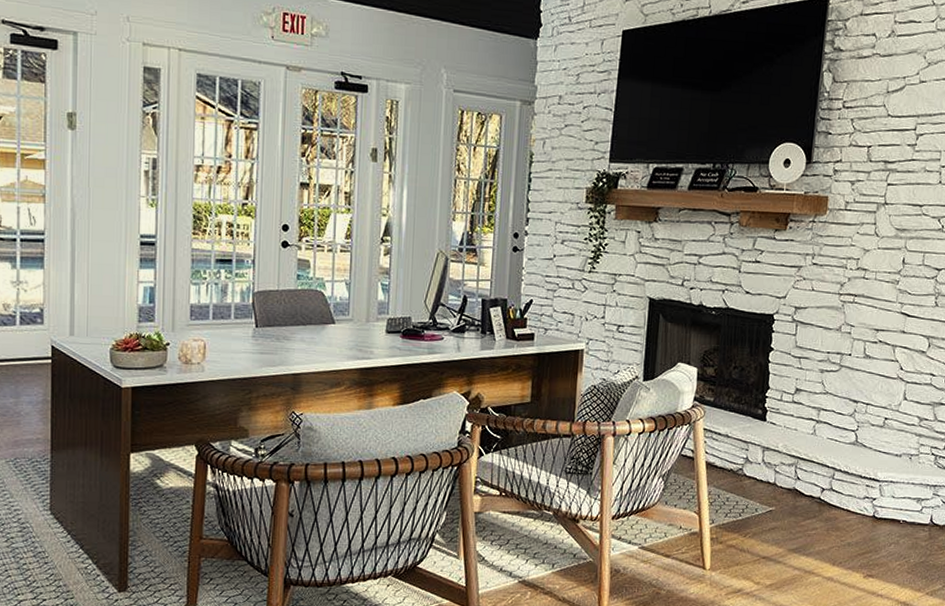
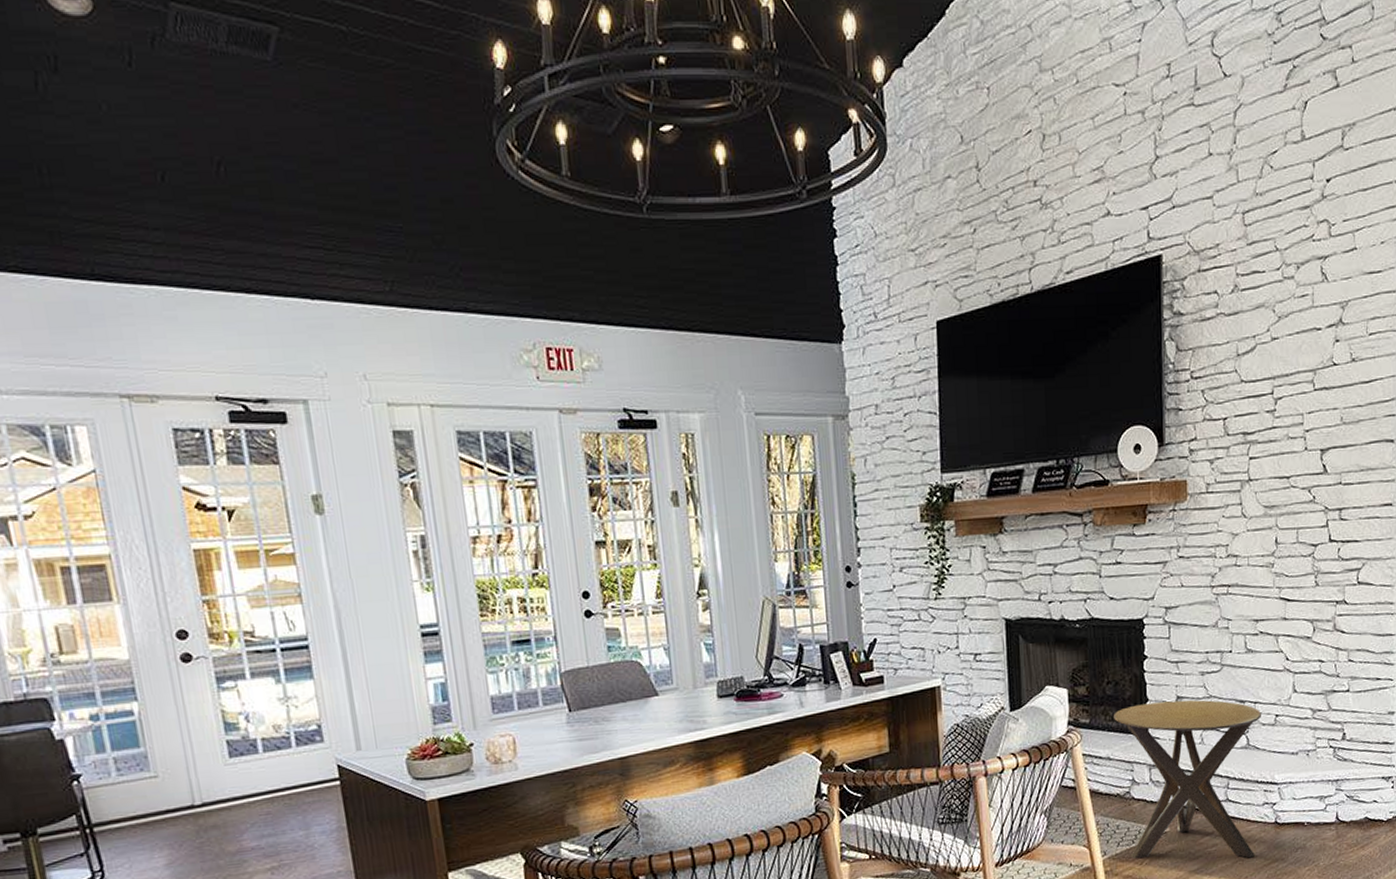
side table: none [735,391,873,546] -> present [1113,700,1262,859]

